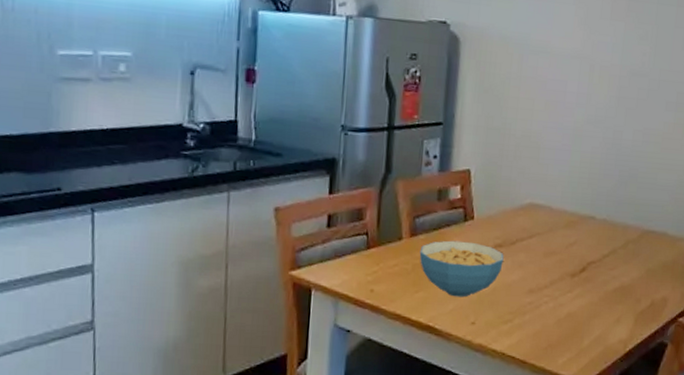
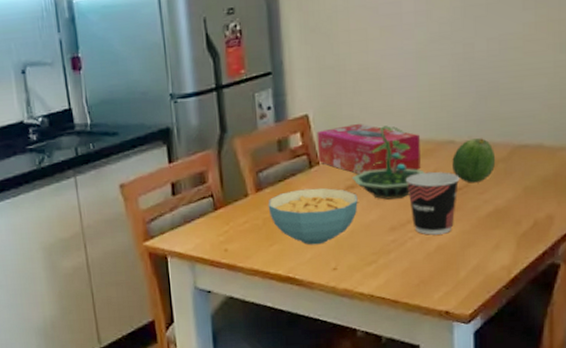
tissue box: none [473,186,566,239] -> present [316,124,421,175]
terrarium: none [501,193,568,264] -> present [351,126,427,200]
cup: none [548,242,595,303] -> present [405,171,460,235]
fruit: none [590,218,628,259] -> present [452,138,496,183]

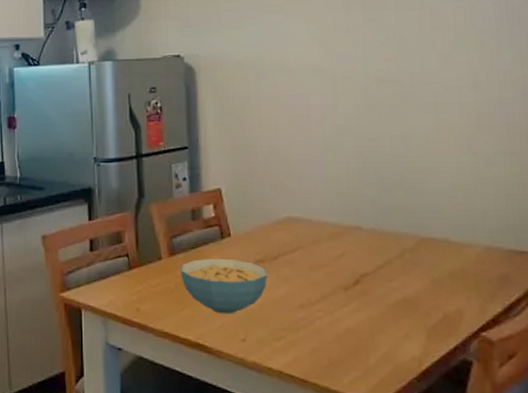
tissue box: present [316,124,421,175] -> none [228,202,329,251]
terrarium: present [351,126,427,200] -> none [261,206,335,277]
cup: present [405,171,460,235] -> none [314,254,368,318]
fruit: present [452,138,496,183] -> none [359,227,403,270]

